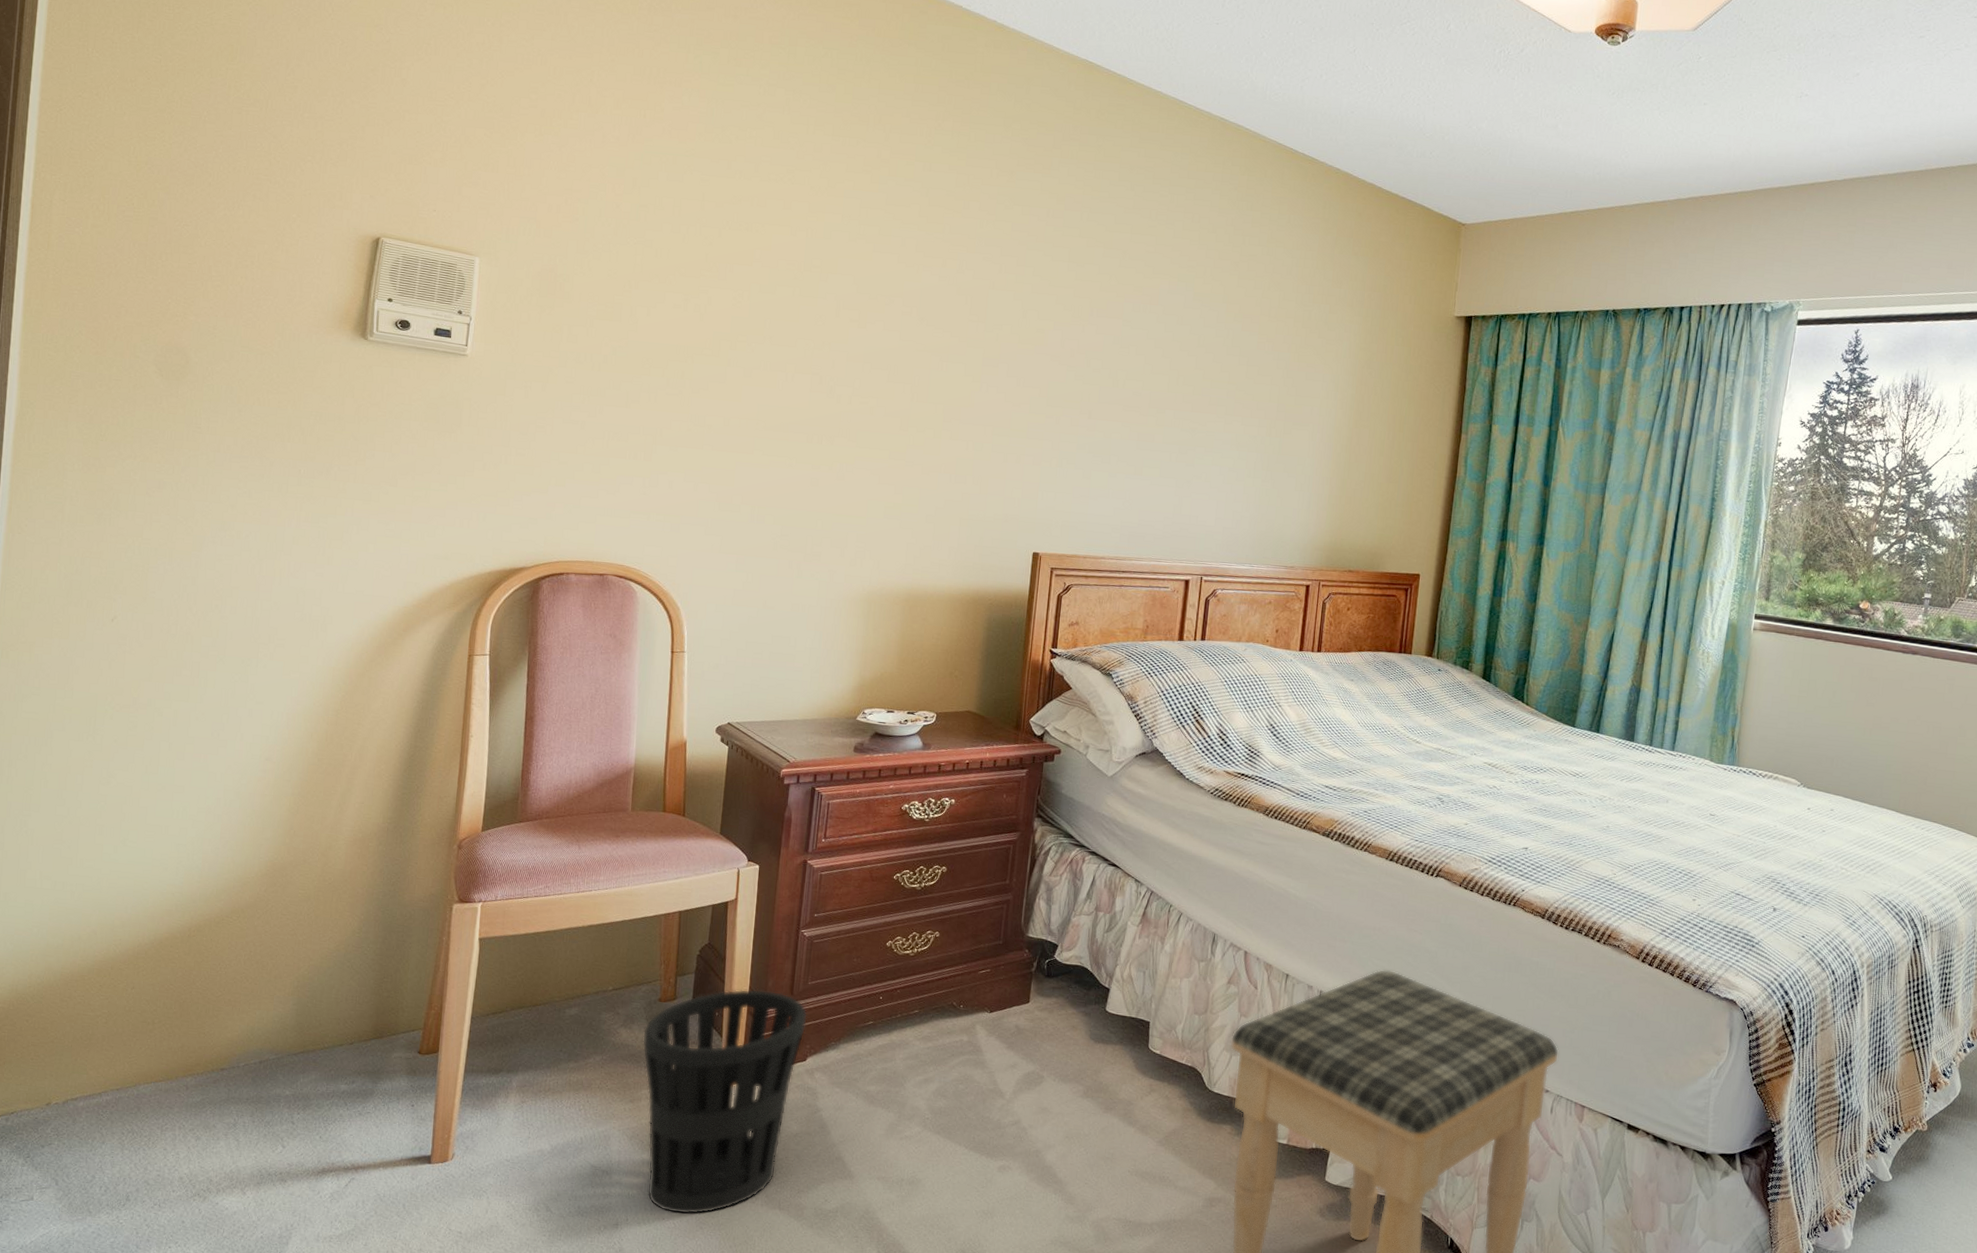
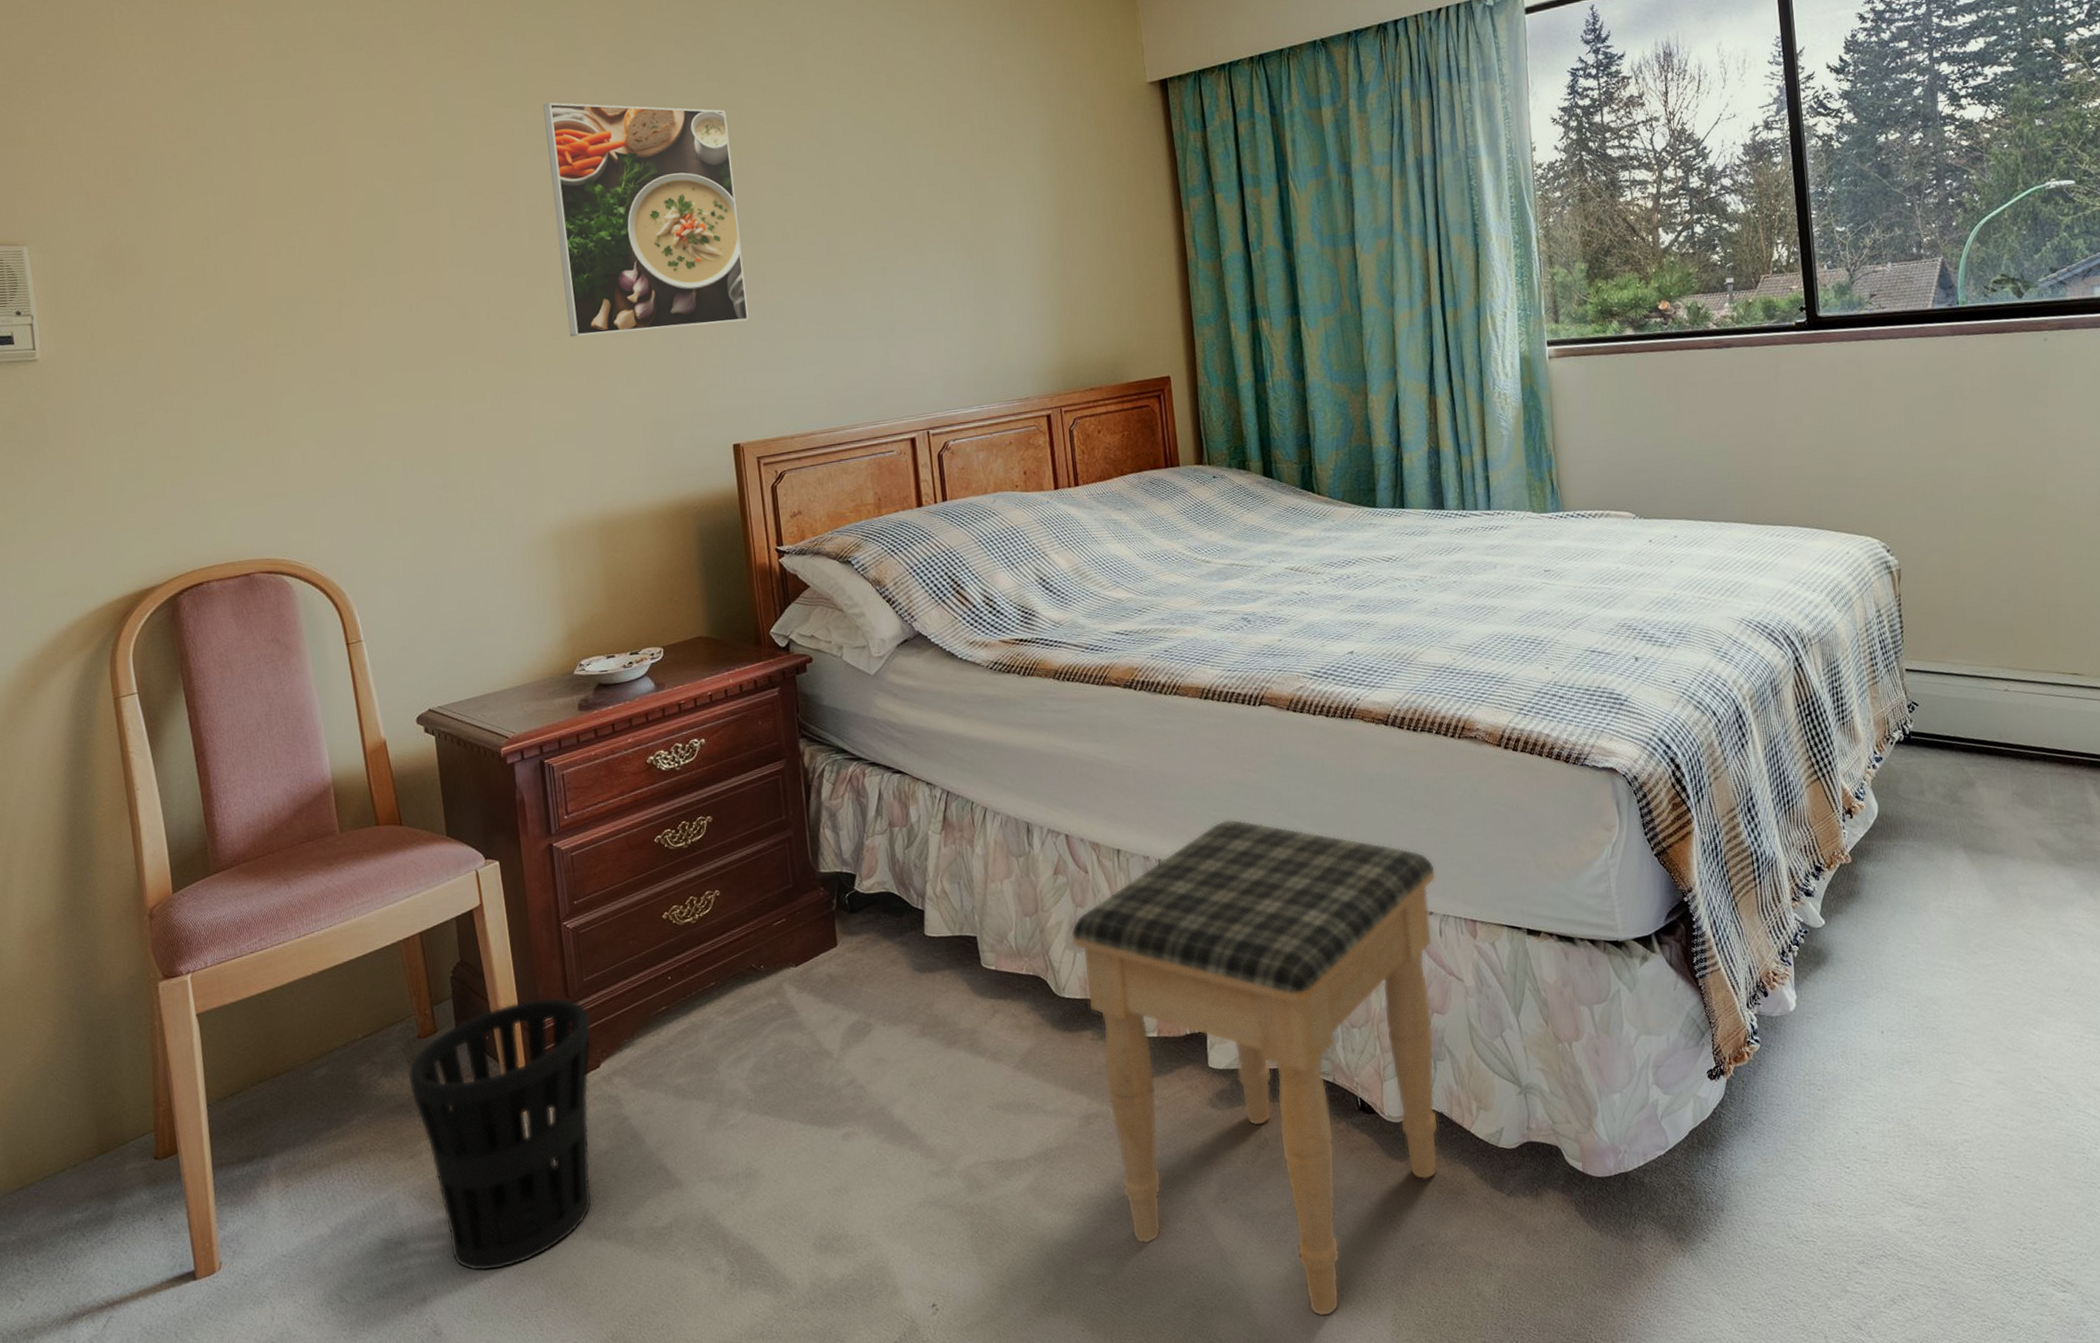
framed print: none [915,227,1088,449] -> present [543,102,750,337]

